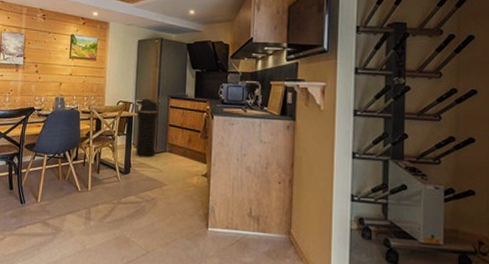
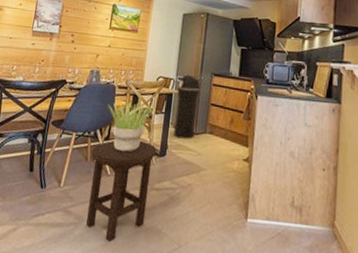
stool: none [62,161,122,249] -> present [85,141,157,242]
potted plant: none [74,125,116,171] -> present [108,102,153,152]

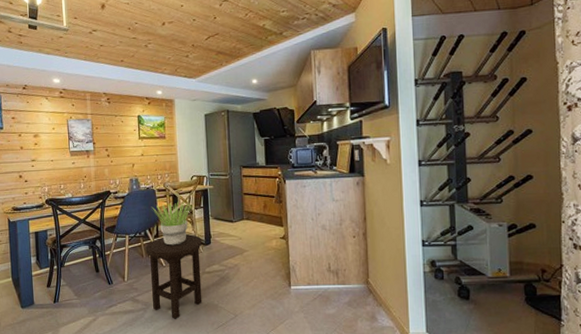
trash can: present [173,74,201,139] -> none [211,170,233,227]

